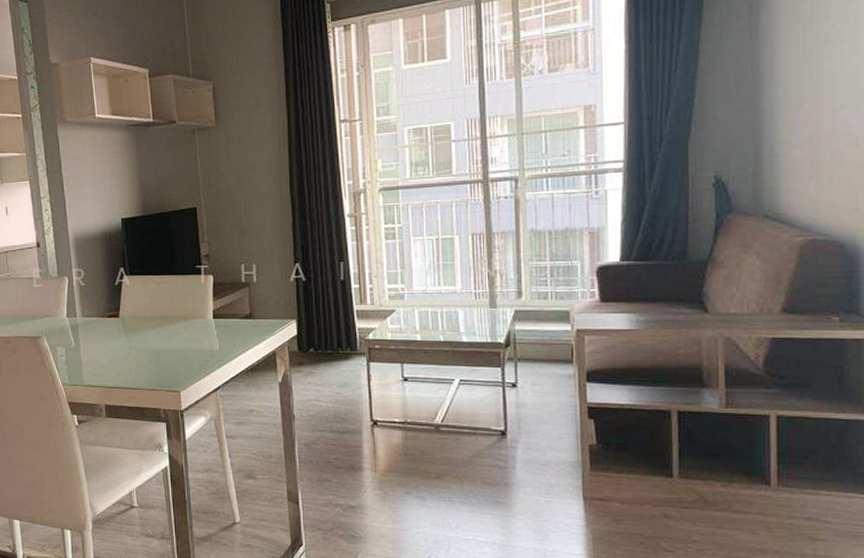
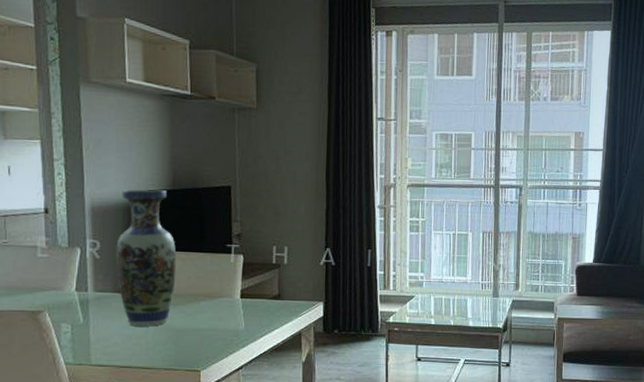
vase: none [97,217,152,349] -> present [115,189,177,327]

